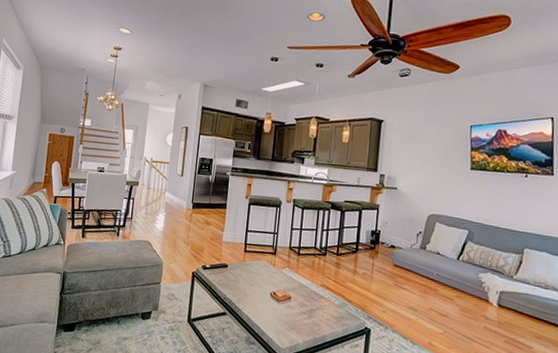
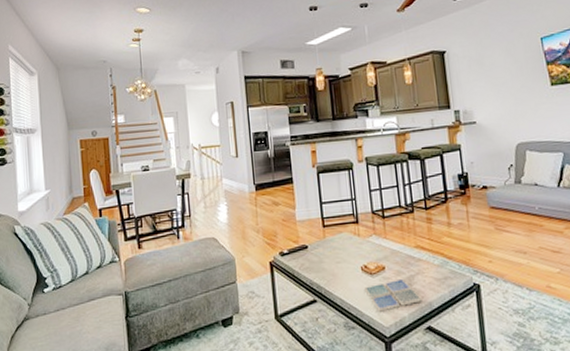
drink coaster: none [270,309,318,335] -> present [365,278,422,312]

